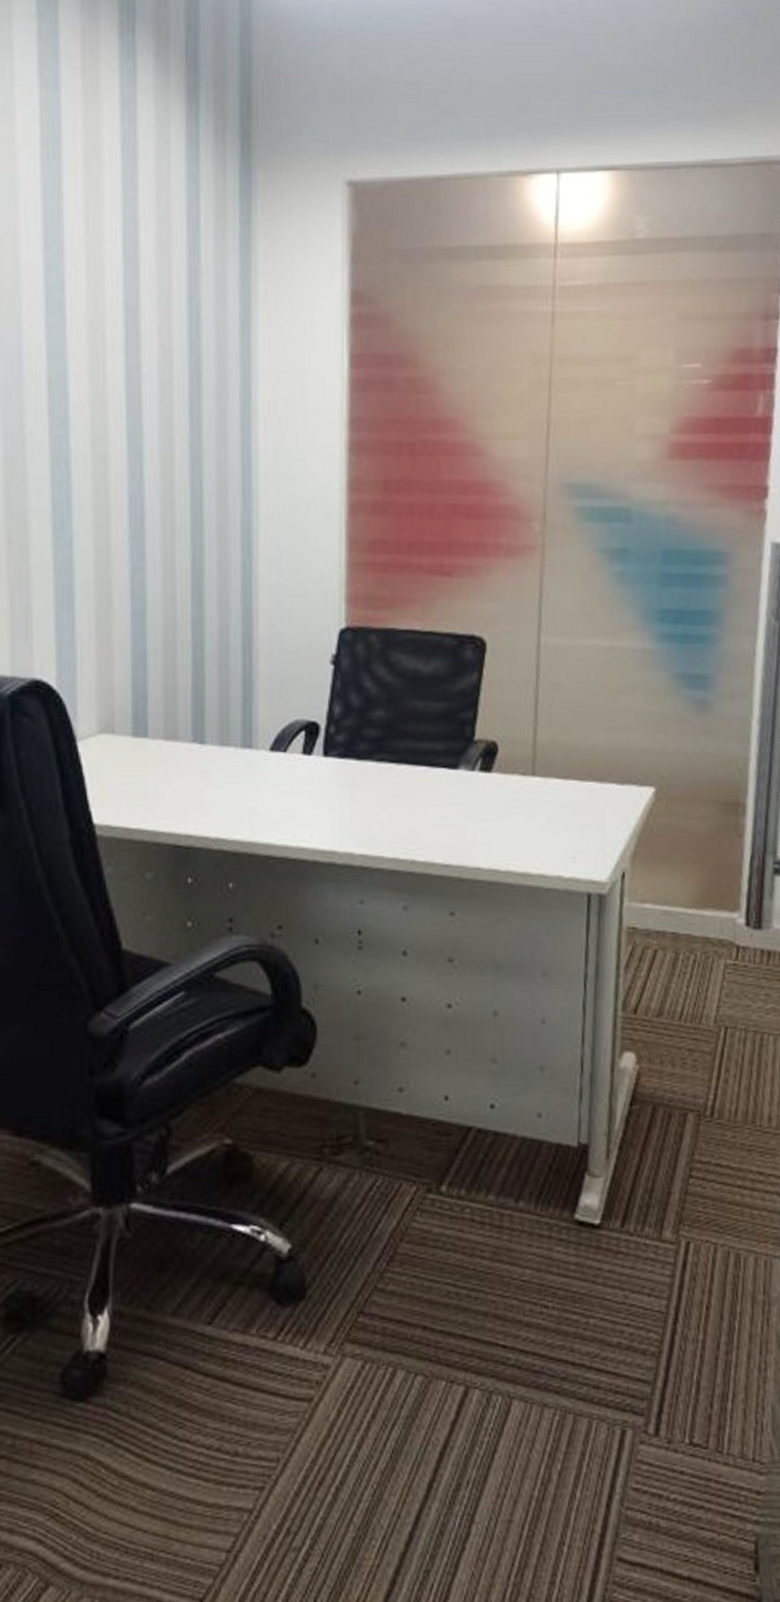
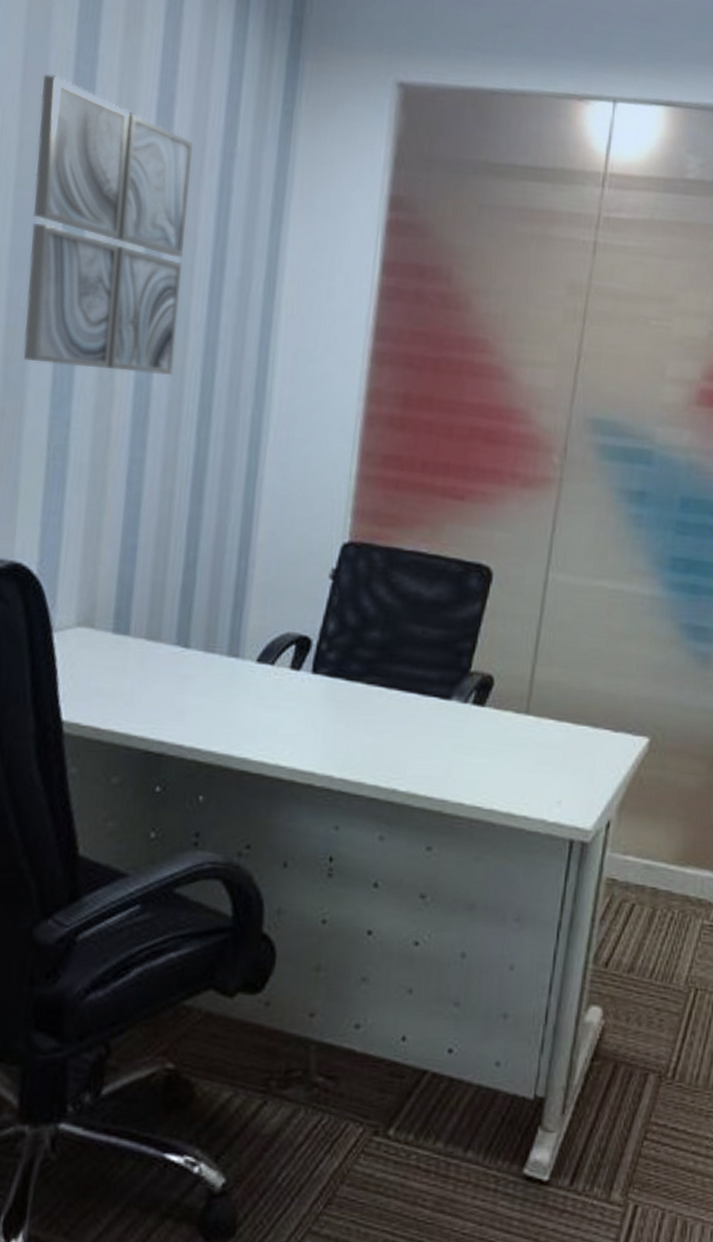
wall art: none [14,216,163,489] -> present [23,74,193,375]

